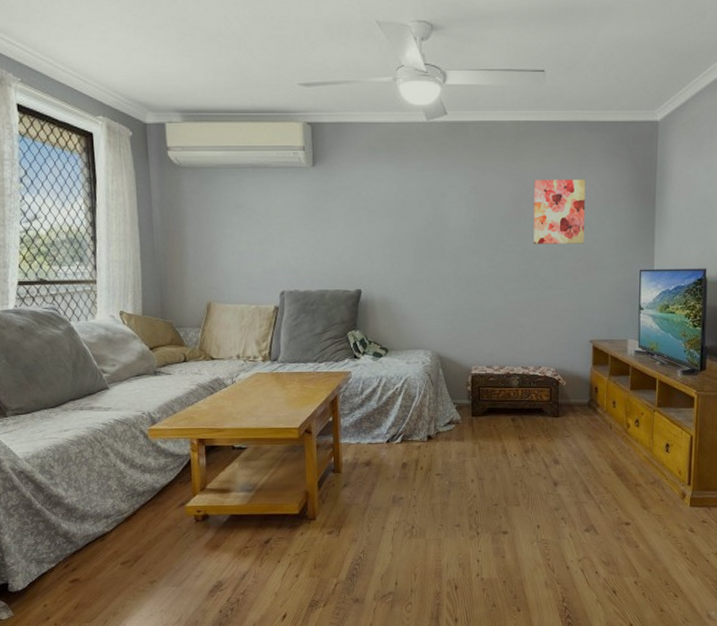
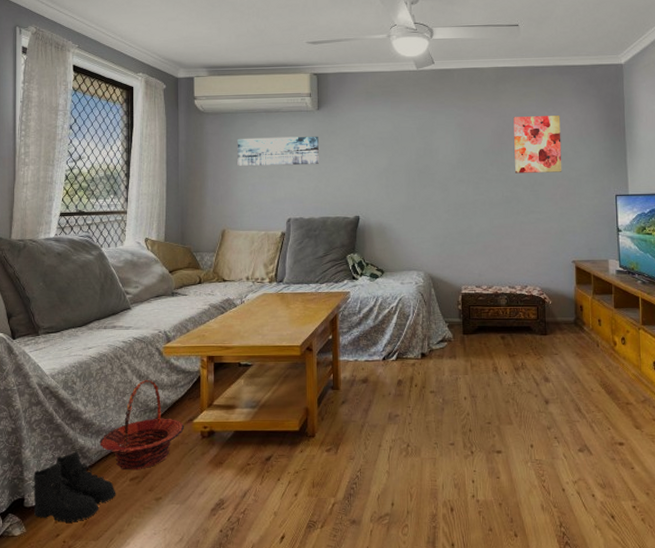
boots: none [14,535,108,606] -> present [31,450,116,522]
basket: none [85,464,177,555] -> present [99,380,185,470]
wall art: none [220,197,315,232] -> present [237,136,319,167]

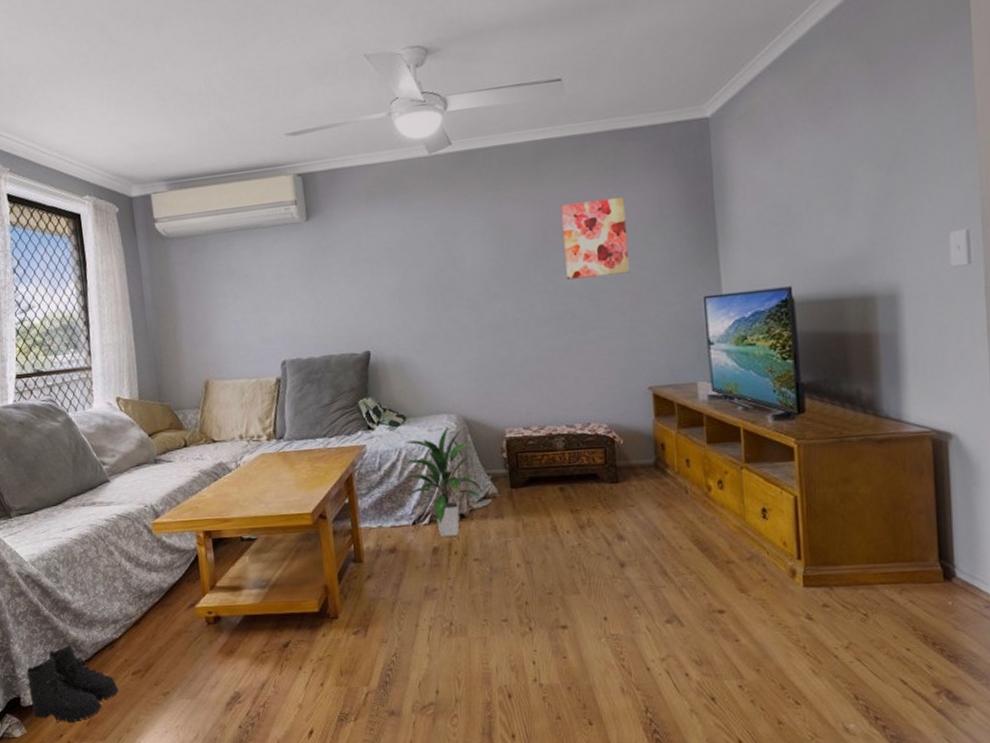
basket: present [99,380,185,470] -> none [93,562,187,663]
wall art: present [237,136,319,167] -> none [211,254,314,302]
indoor plant: none [378,281,441,371] -> present [402,426,483,537]

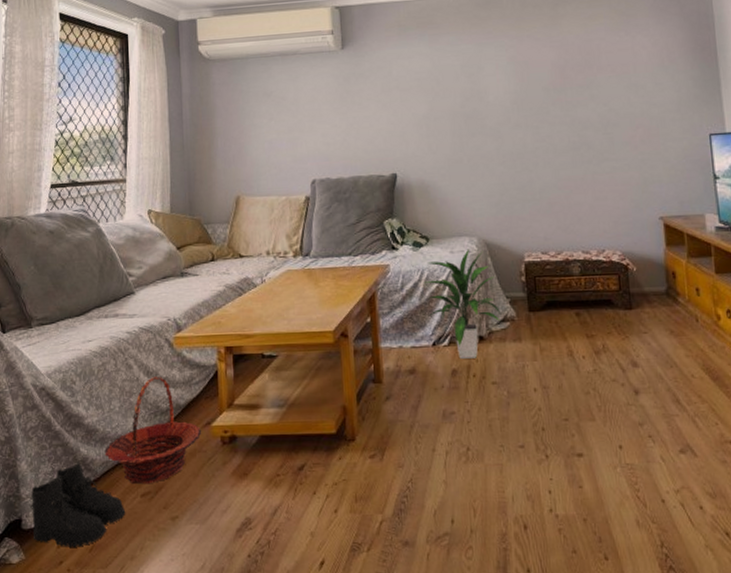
basket: none [93,562,187,663] -> present [104,377,202,484]
wall art: present [561,197,630,280] -> none [577,40,641,114]

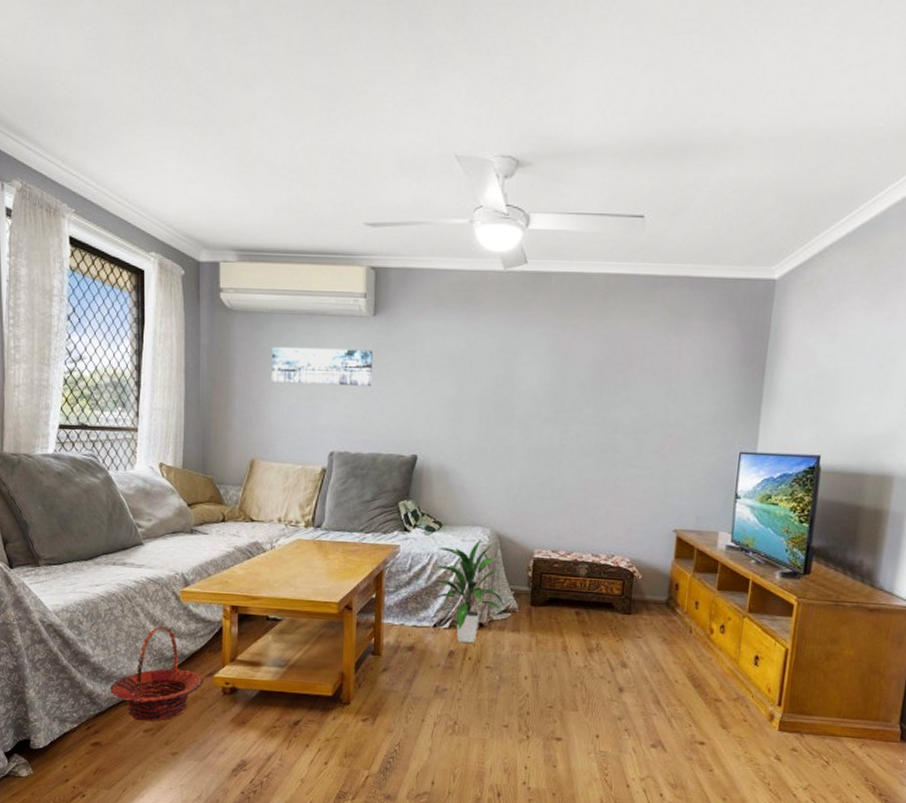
boots: present [29,461,126,547] -> none [37,695,129,769]
wall art: none [249,80,346,122] -> present [271,346,373,387]

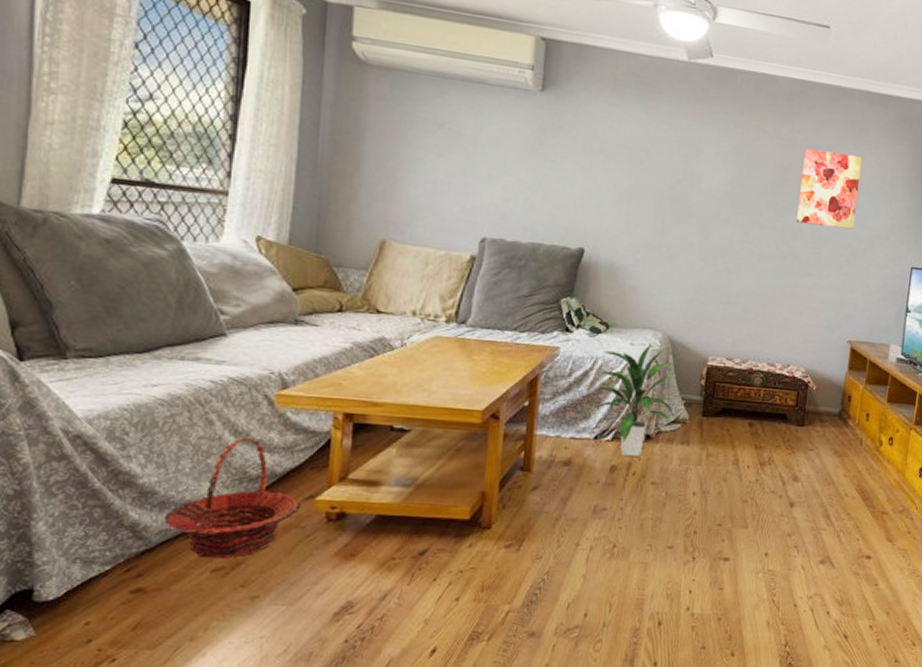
wall art: present [271,346,373,387] -> none [412,111,539,169]
wall art: none [616,342,684,418] -> present [796,148,863,229]

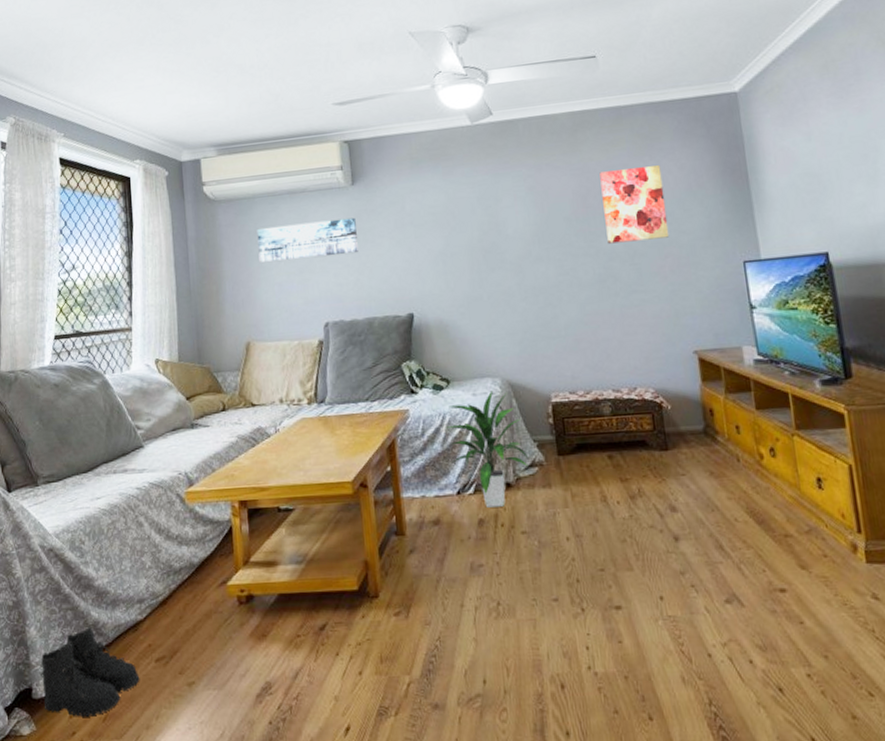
boots: none [46,527,188,625] -> present [39,626,140,717]
basket: present [164,437,302,559] -> none [116,534,217,649]
wall art: none [412,111,539,169] -> present [257,217,358,264]

